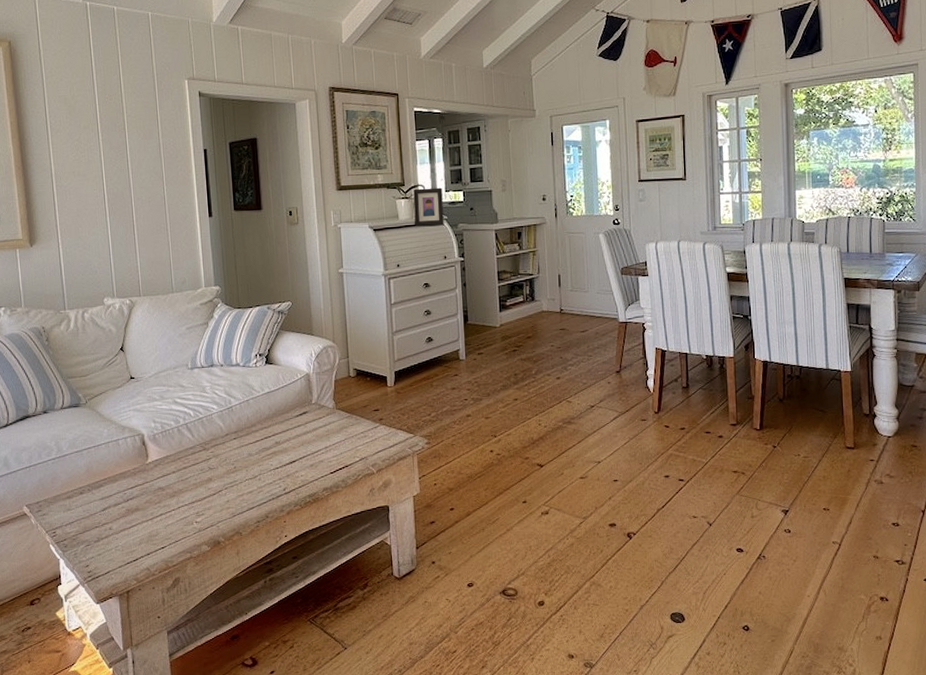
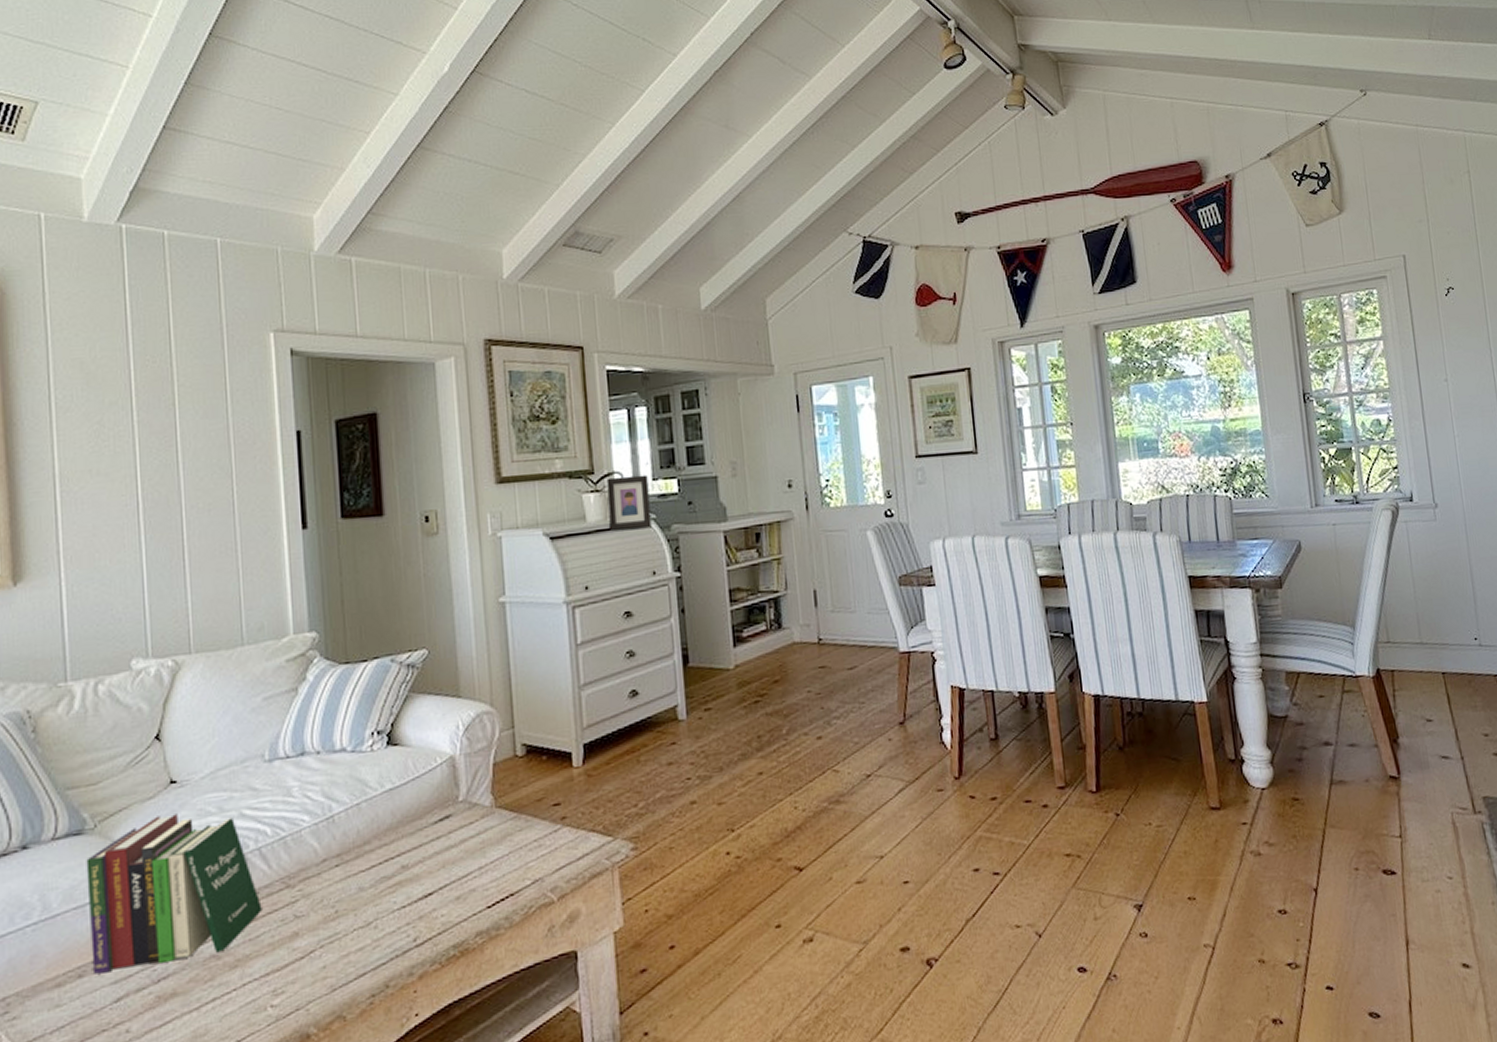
books: none [82,398,189,493] -> present [86,814,262,974]

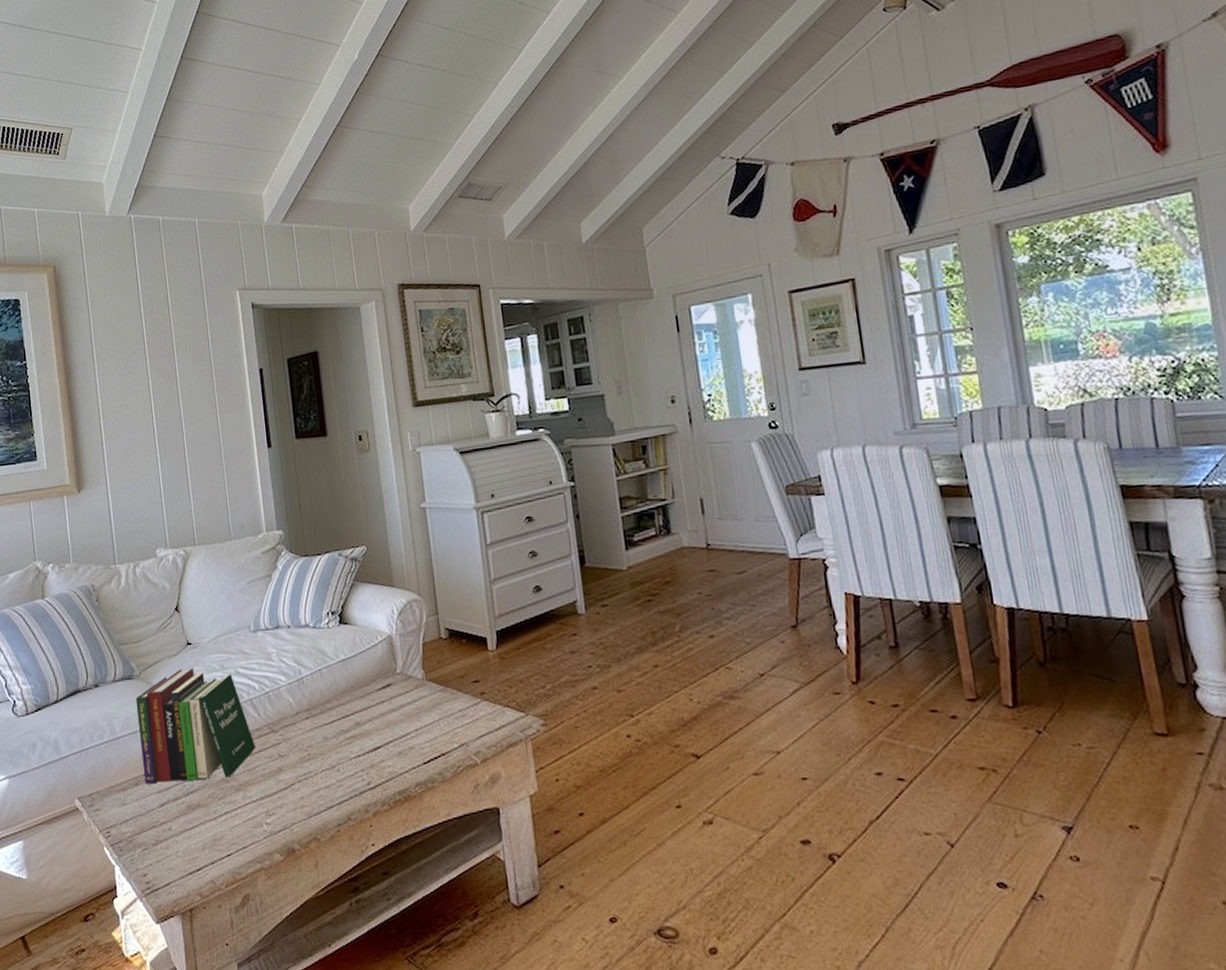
picture frame: present [606,474,652,530] -> none [505,395,546,445]

